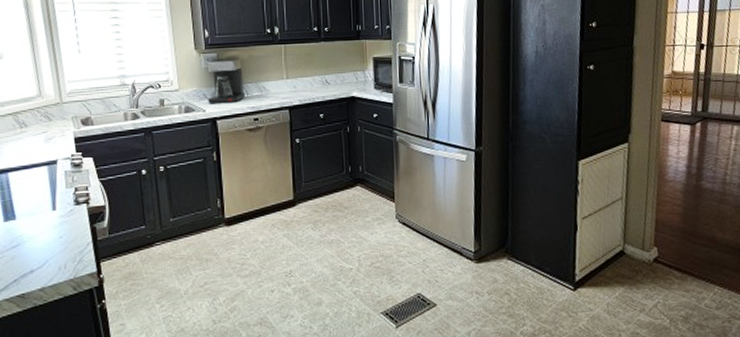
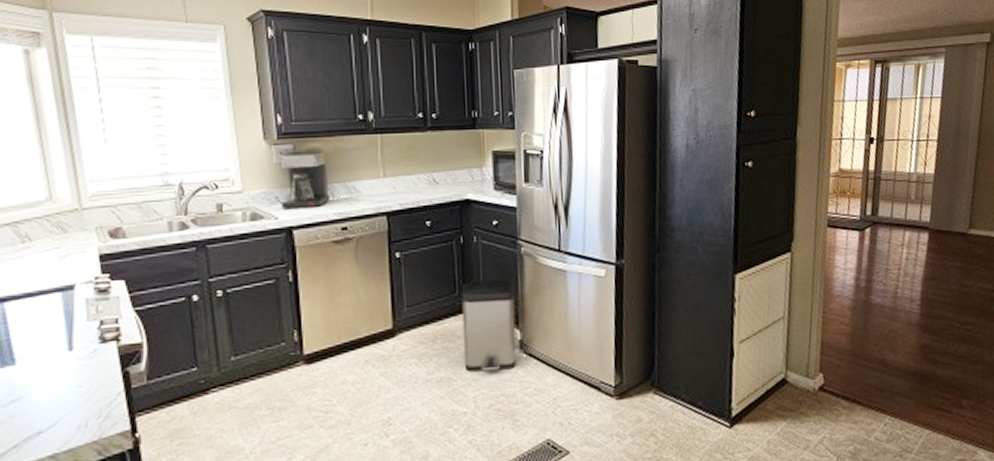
pedal bin: none [348,162,393,236] -> present [461,280,516,372]

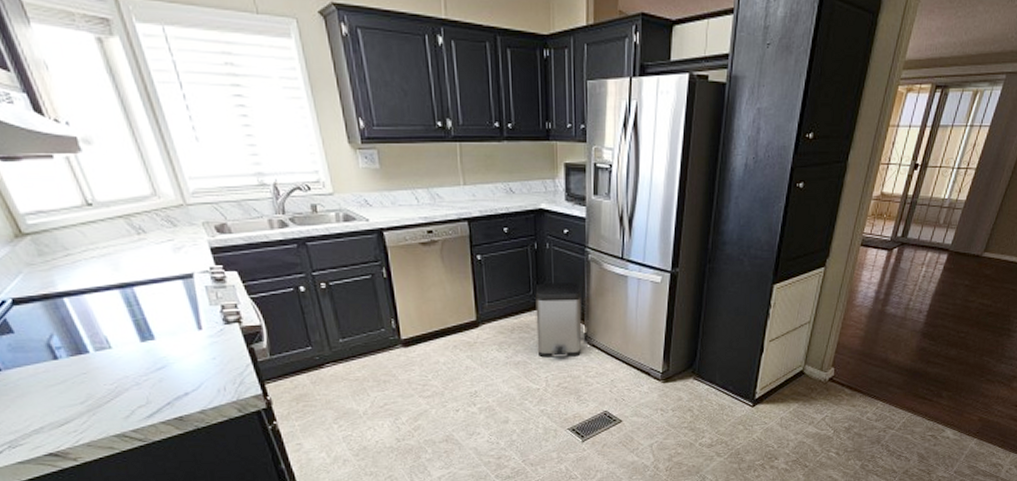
coffee maker: present [280,152,331,210] -> none [366,158,416,212]

